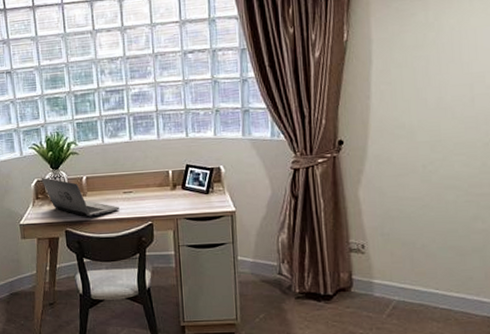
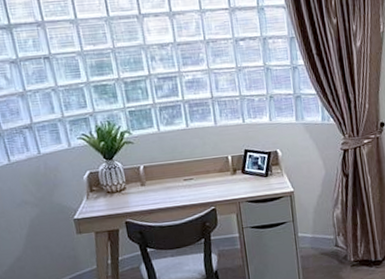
laptop: present [41,178,119,217] -> none [94,169,181,206]

